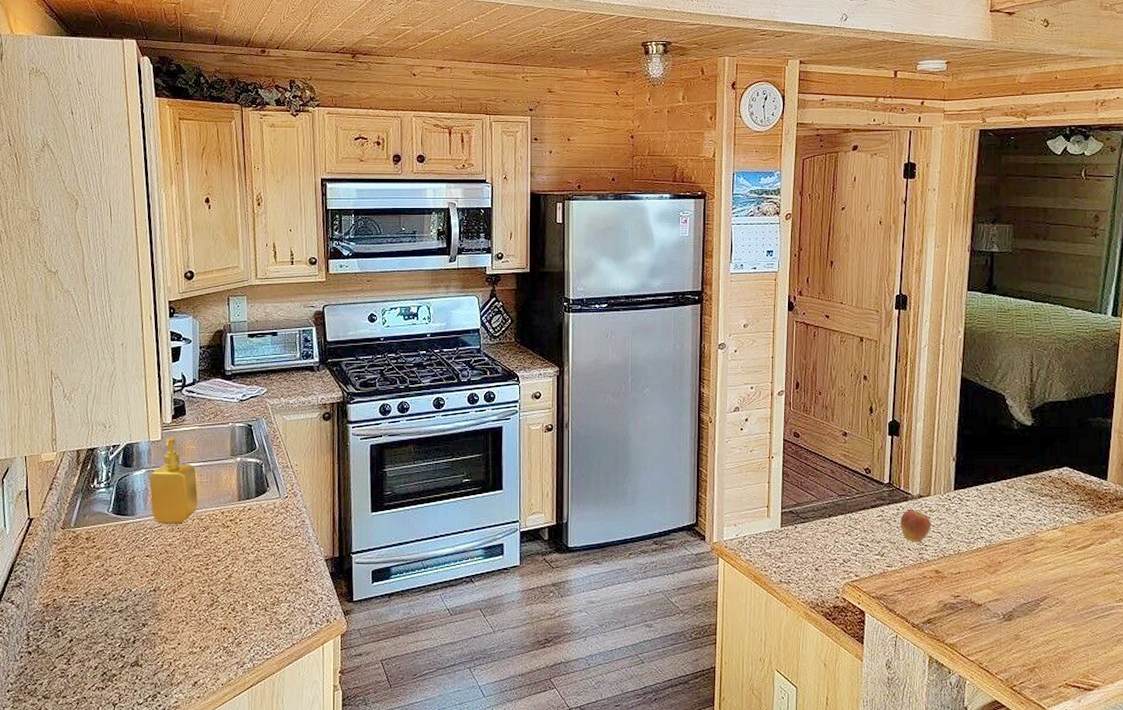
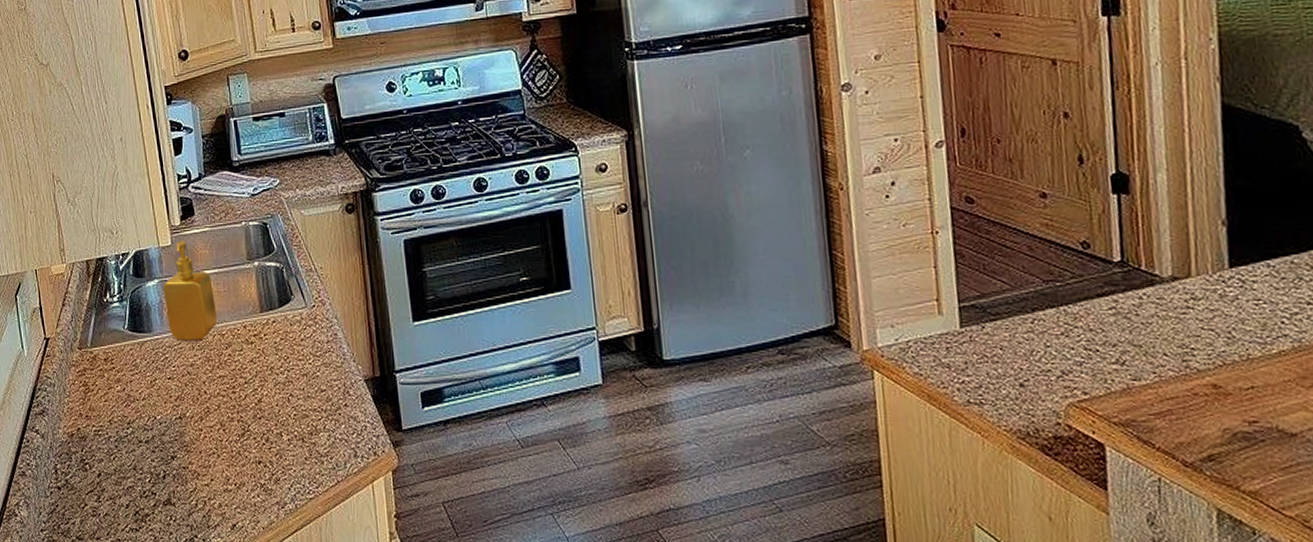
fruit: present [900,507,931,542] -> none [1145,294,1198,344]

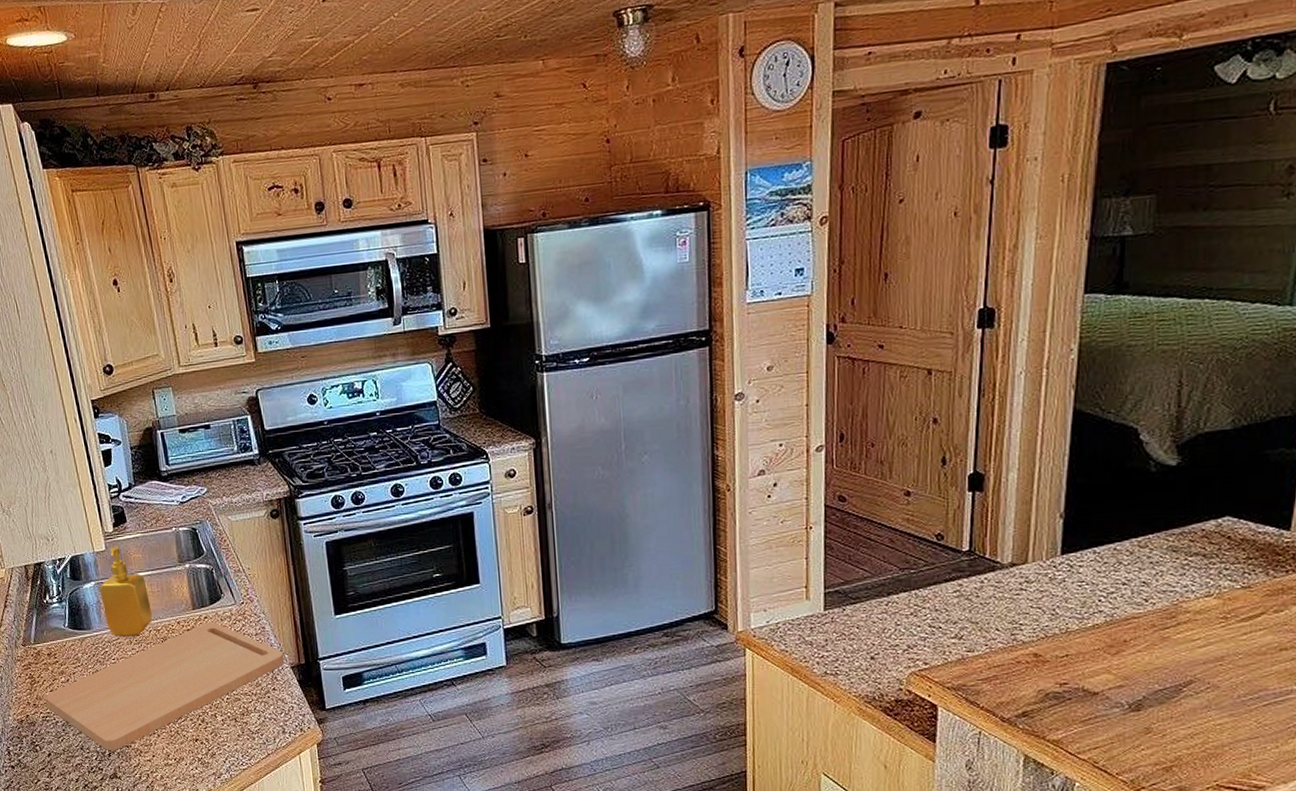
cutting board: none [98,327,358,473] -> present [44,622,285,752]

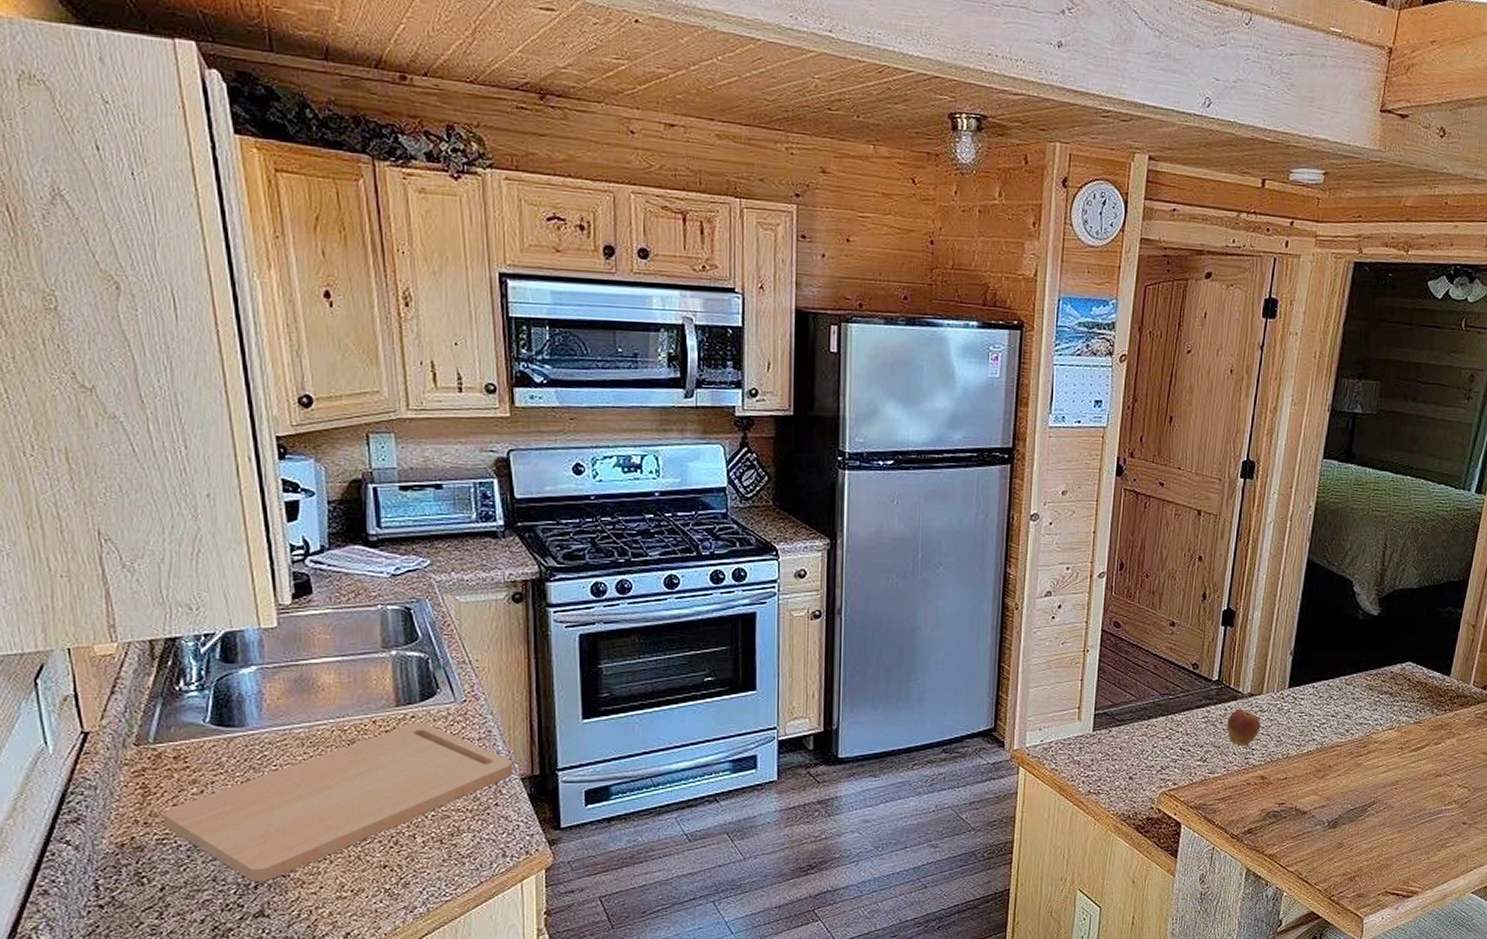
soap dispenser: present [100,545,153,637] -> none [264,621,338,737]
fruit: none [985,578,1028,621] -> present [1227,707,1261,746]

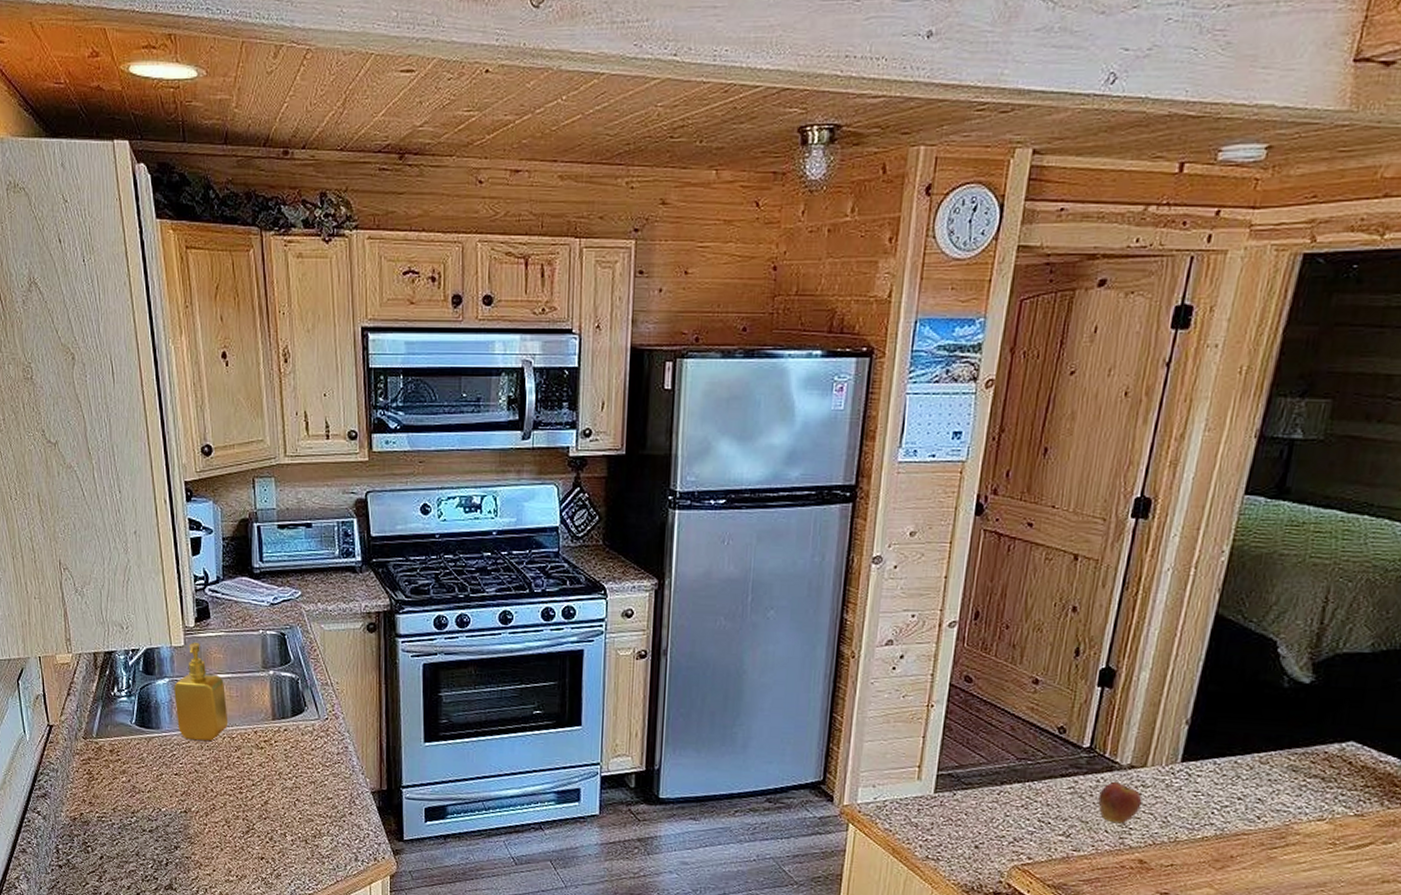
cutting board: present [163,723,514,883] -> none [102,735,365,861]
soap dispenser: none [264,621,338,737] -> present [174,642,229,741]

